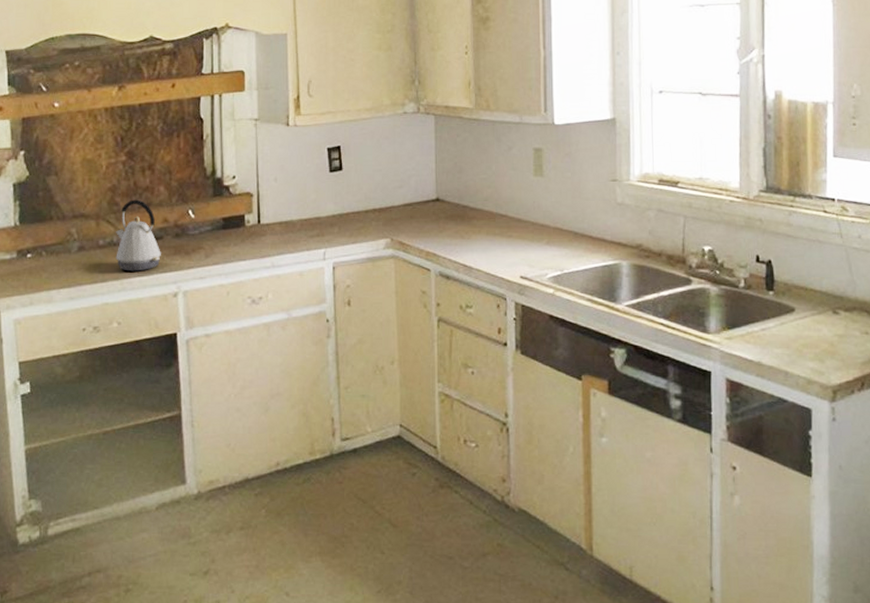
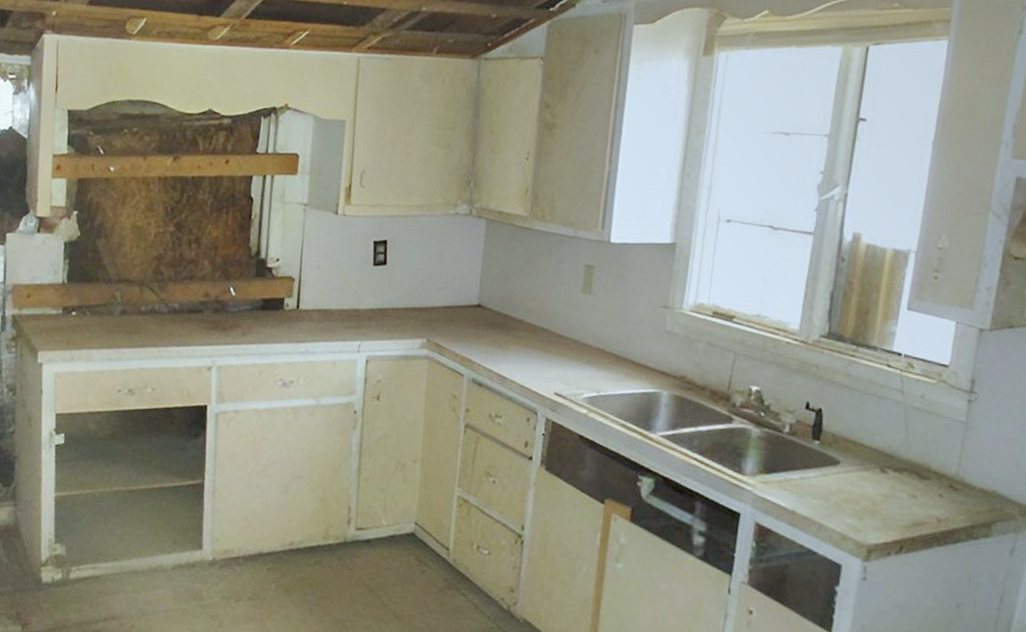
kettle: present [115,199,161,271] -> none [155,270,200,342]

